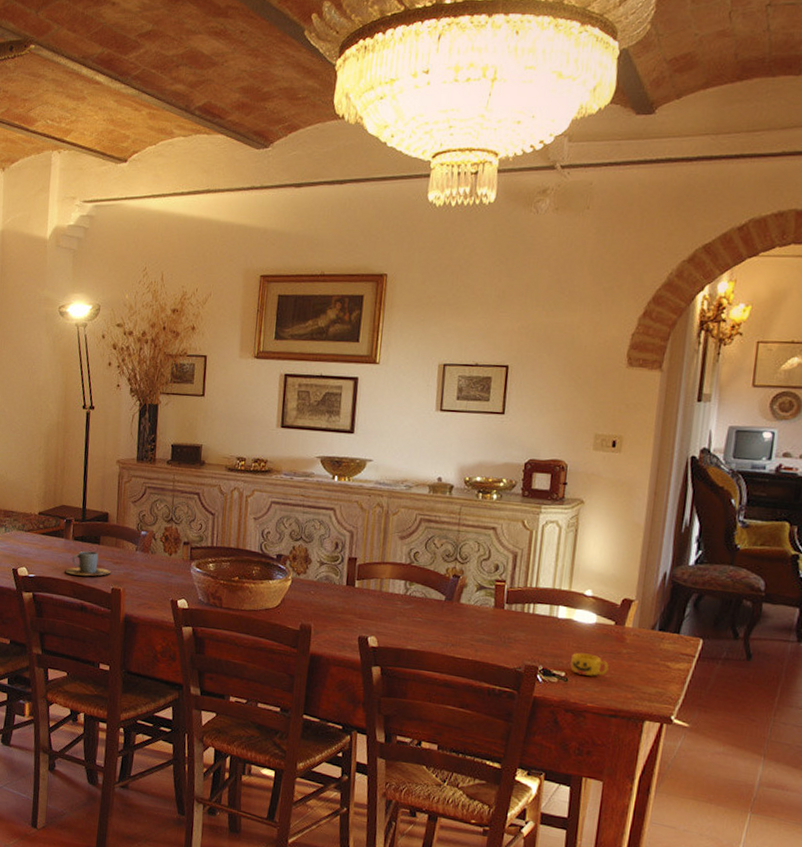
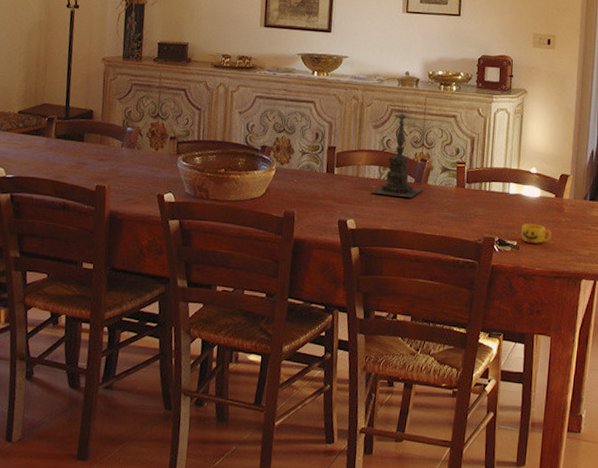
cup: present [65,551,111,576] -> none [46,149,95,174]
candle holder: none [395,511,456,617] -> present [371,102,424,198]

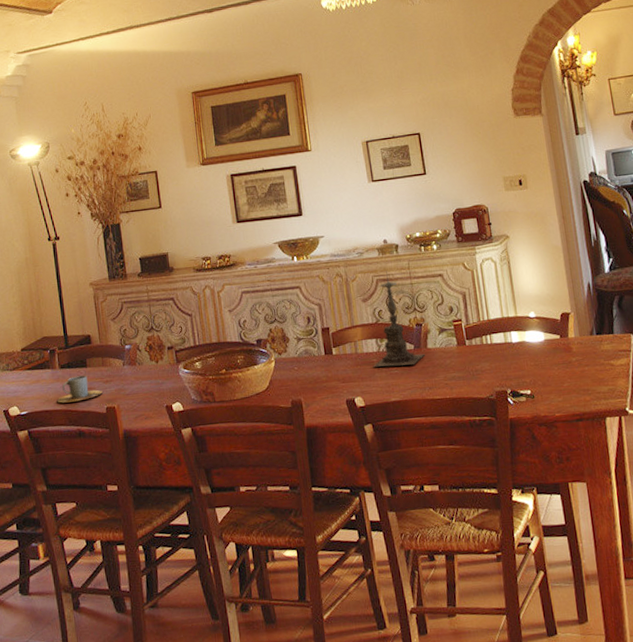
cup: none [46,149,95,174] -> present [57,375,103,403]
cup: present [521,223,552,244] -> none [532,368,565,389]

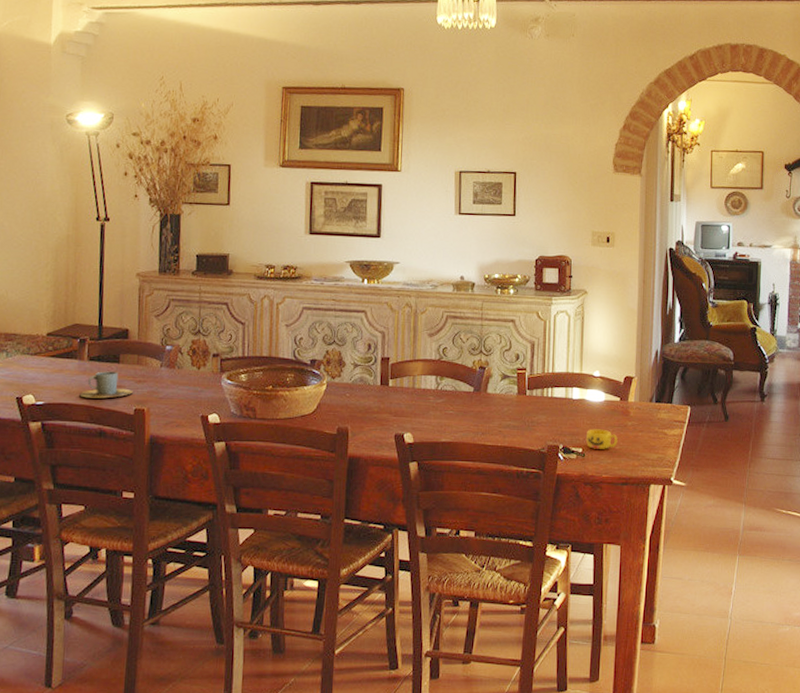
candle holder: present [372,271,425,367] -> none [428,308,483,408]
cup: none [532,368,565,389] -> present [586,429,618,449]

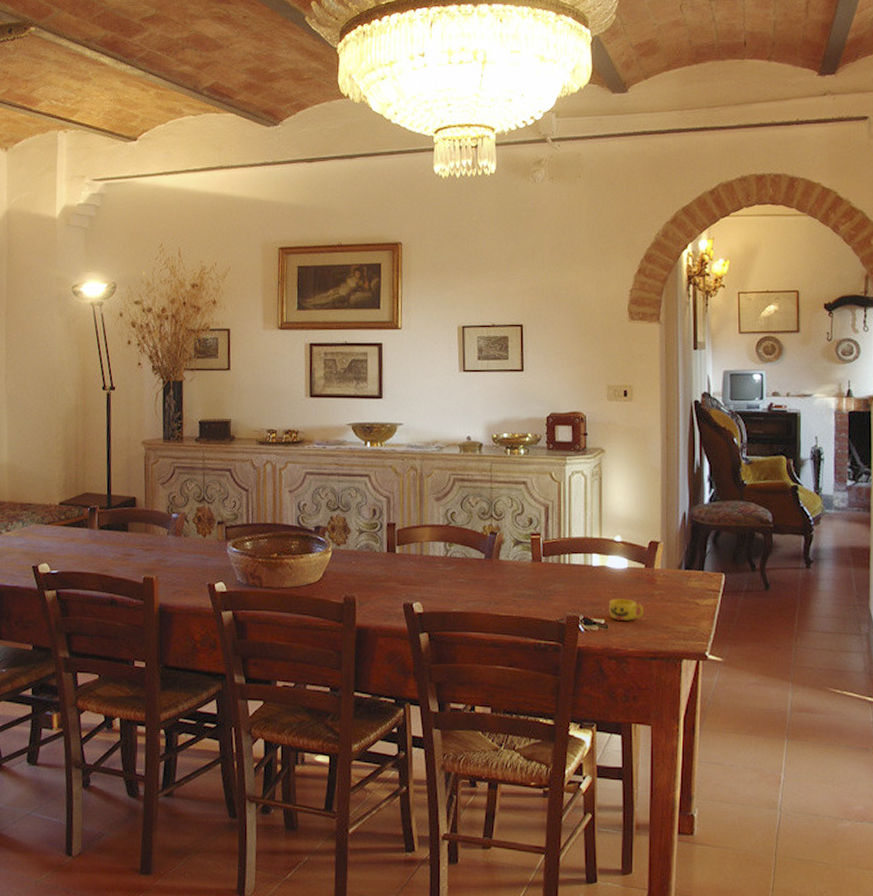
cup: present [79,371,133,399] -> none [91,540,142,567]

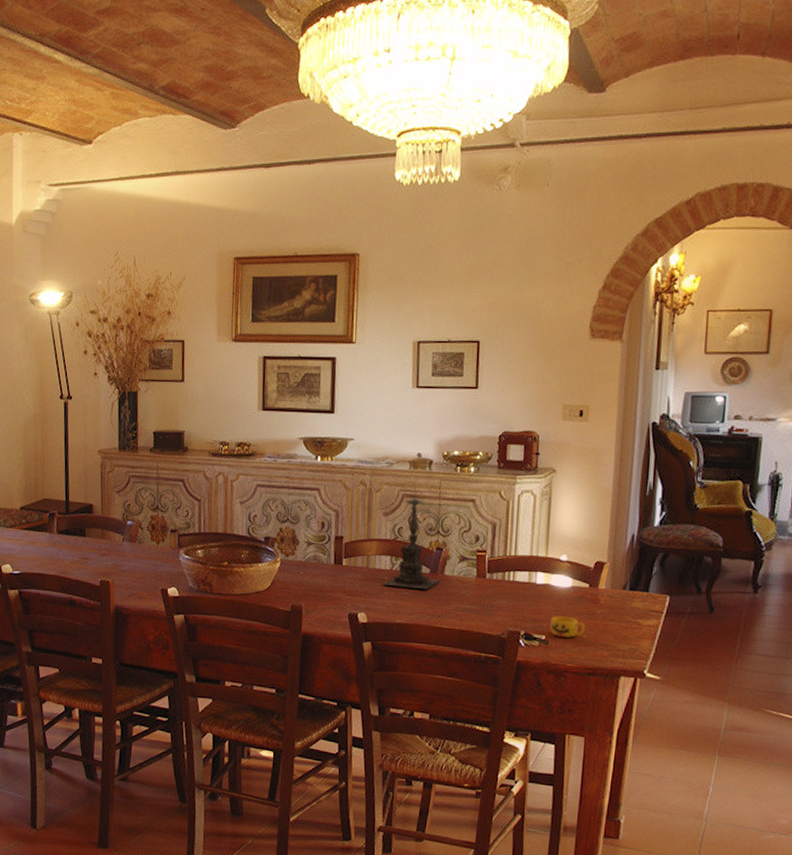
candle holder: none [437,470,496,576] -> present [382,487,440,590]

